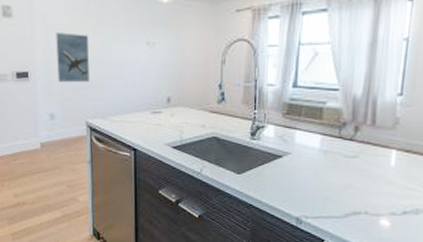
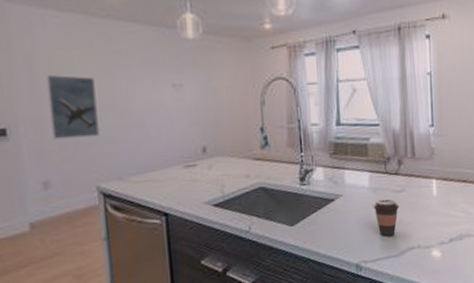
coffee cup: none [321,162,349,198] -> present [373,199,399,236]

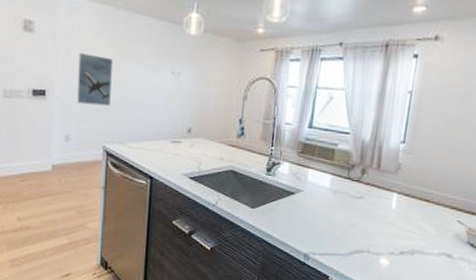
coffee cup: present [373,199,399,236] -> none [330,201,355,236]

